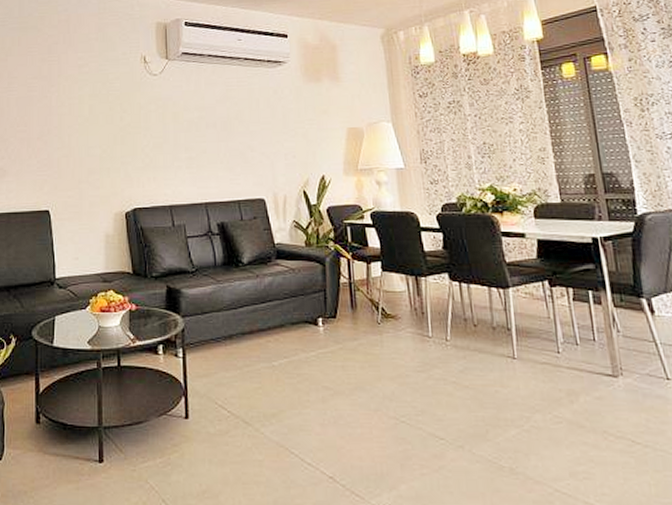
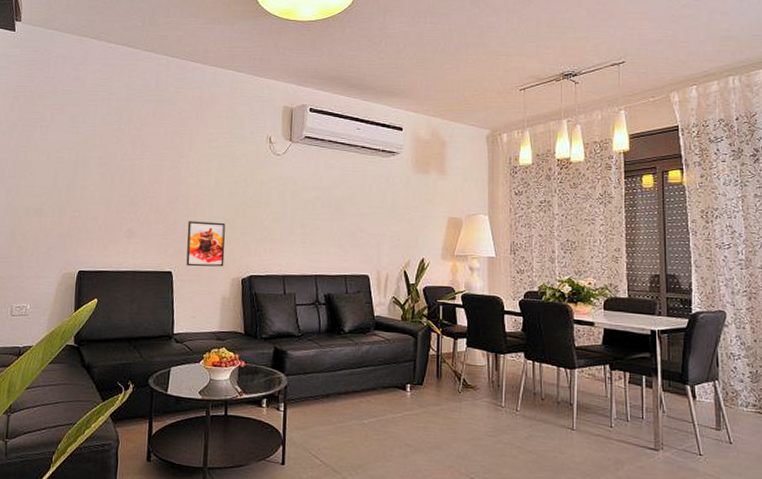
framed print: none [63,153,105,203] -> present [186,221,225,267]

